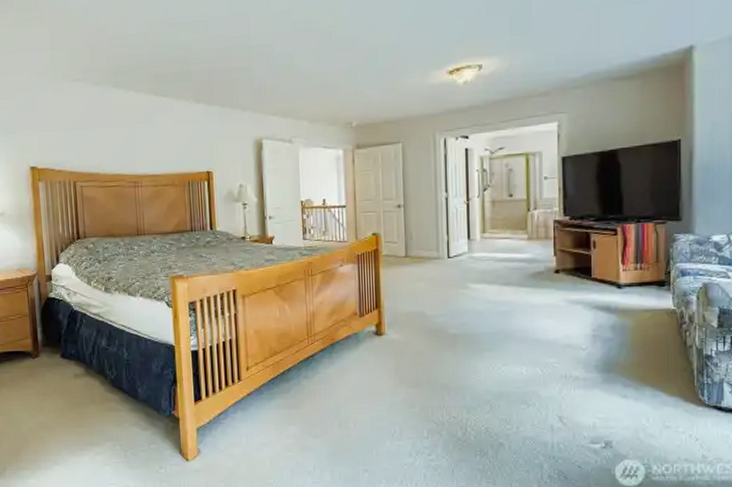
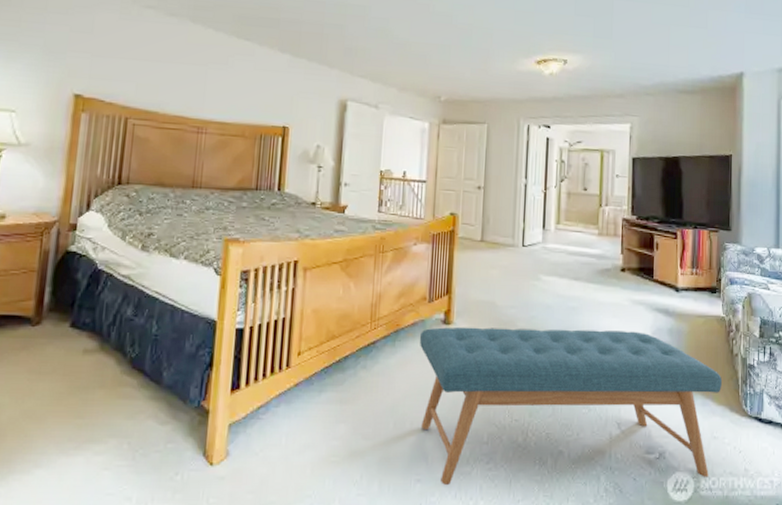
bench: none [354,330,674,475] -> present [419,326,722,486]

